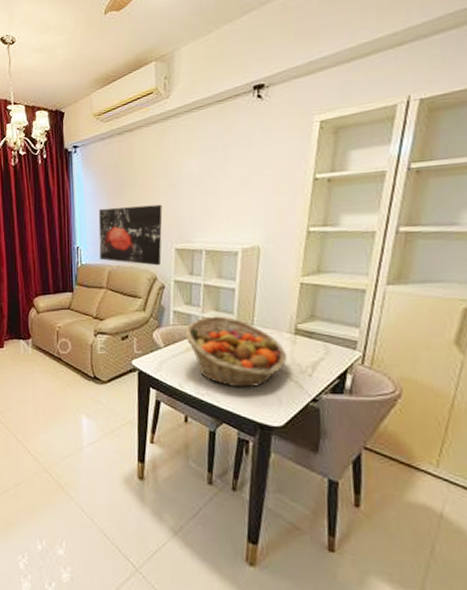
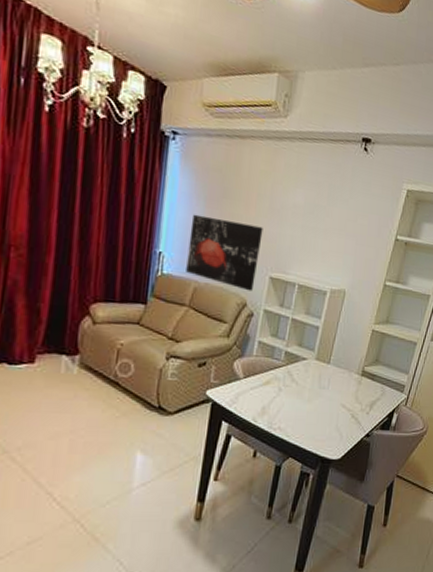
fruit basket: present [184,316,288,388] -> none [266,350,353,424]

